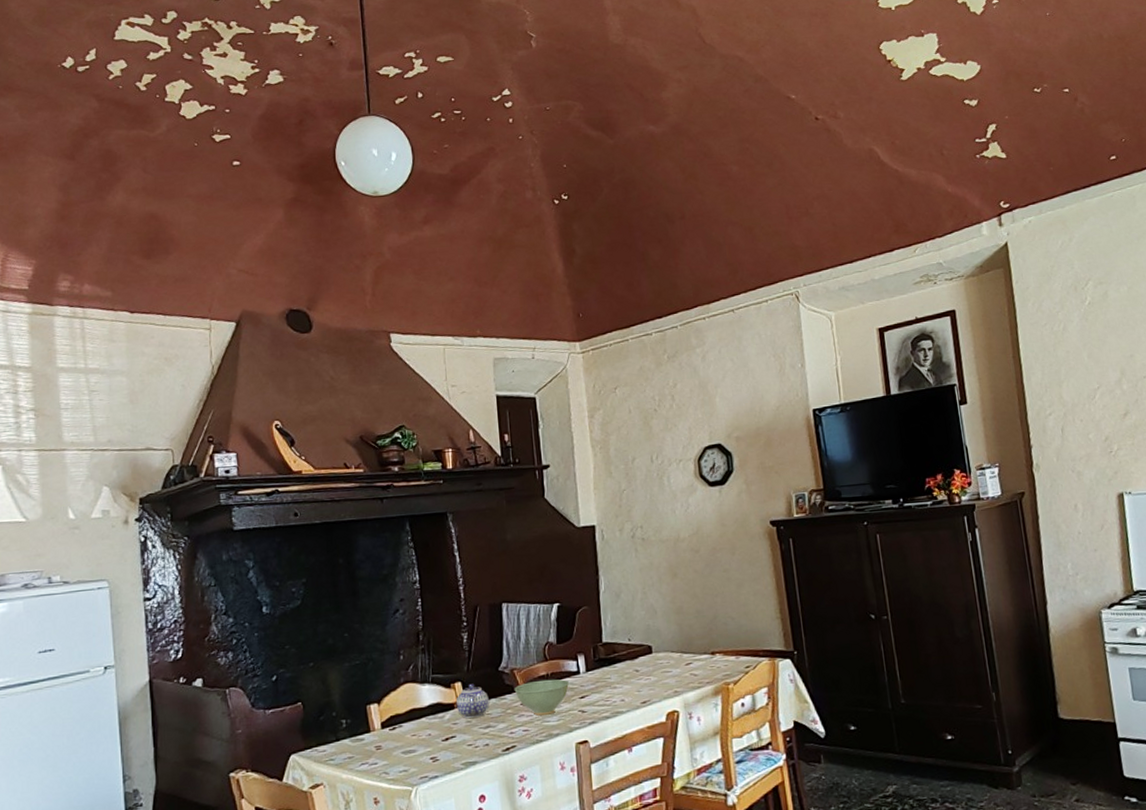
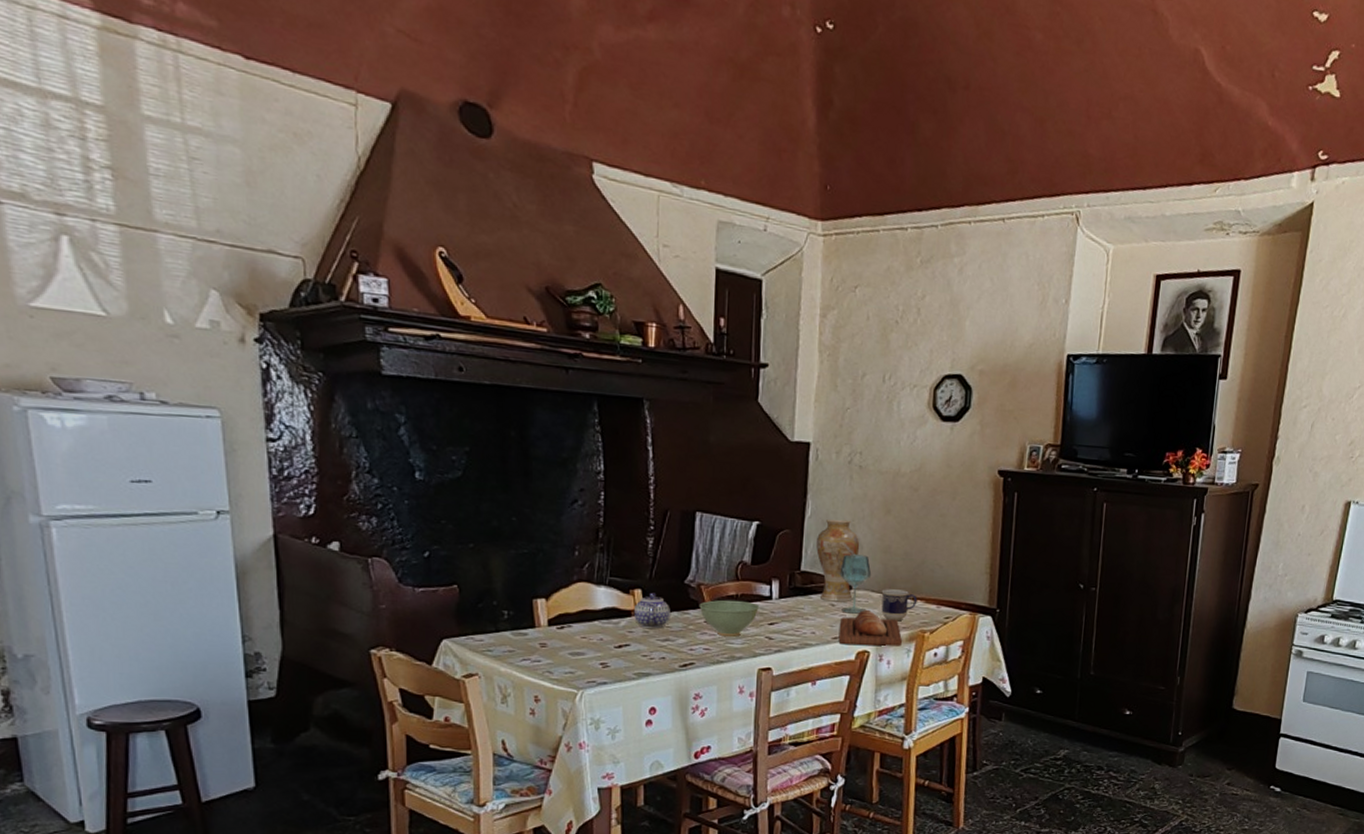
vase: none [613,589,655,668] -> present [816,518,860,602]
wine glass: none [638,619,670,677] -> present [839,554,872,614]
bread loaf: none [645,671,709,708] -> present [838,610,903,647]
cup: none [680,646,716,678] -> present [881,589,918,622]

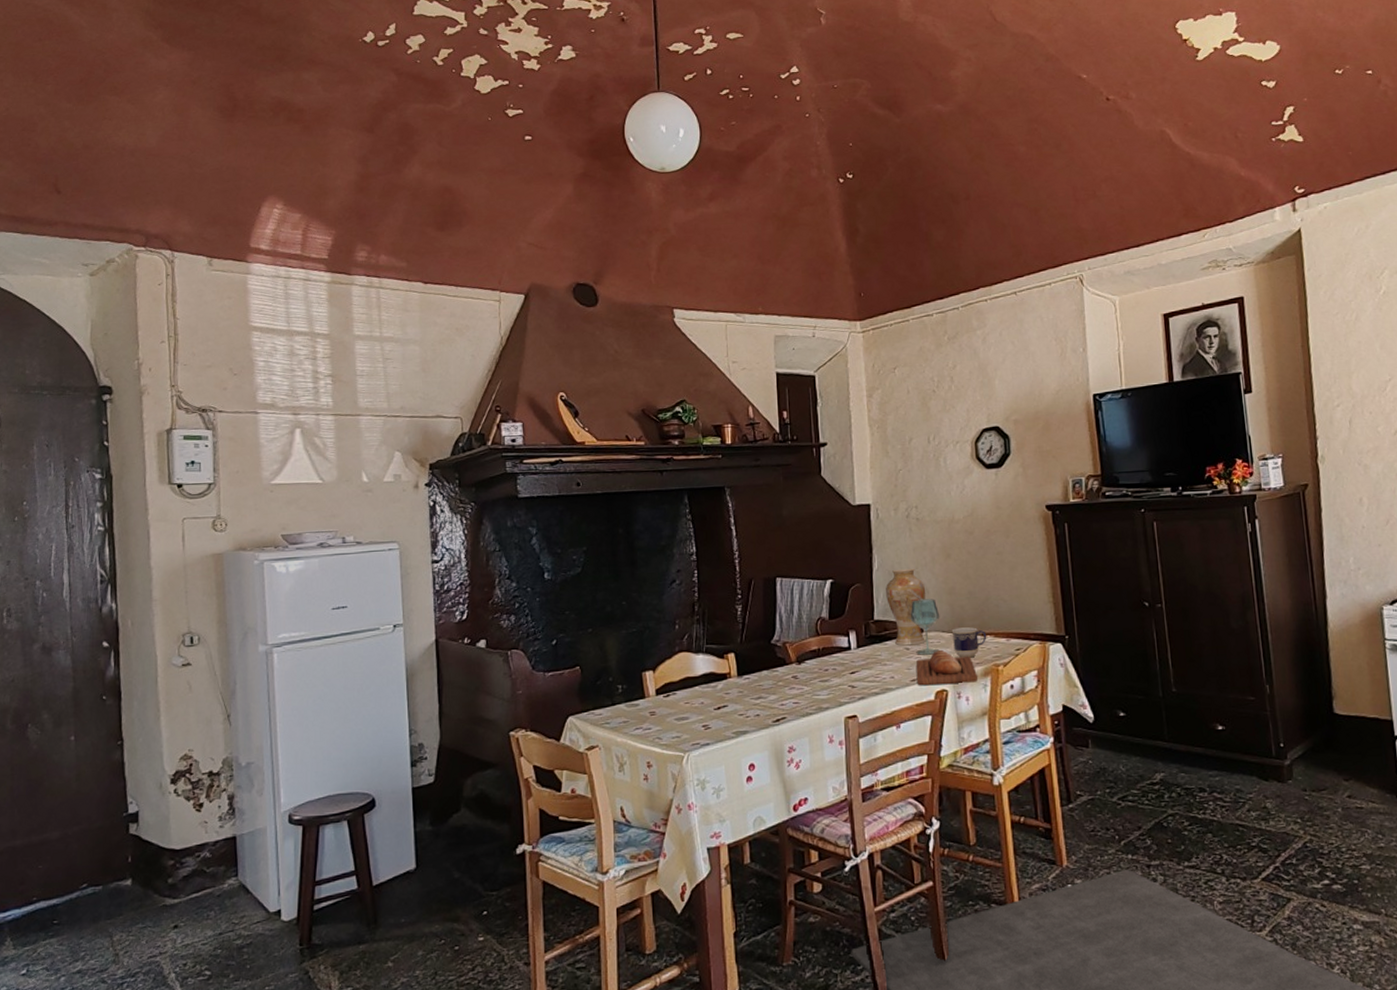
teapot: present [633,592,670,629] -> none [728,655,761,690]
bowl: present [699,600,759,638] -> none [786,654,840,690]

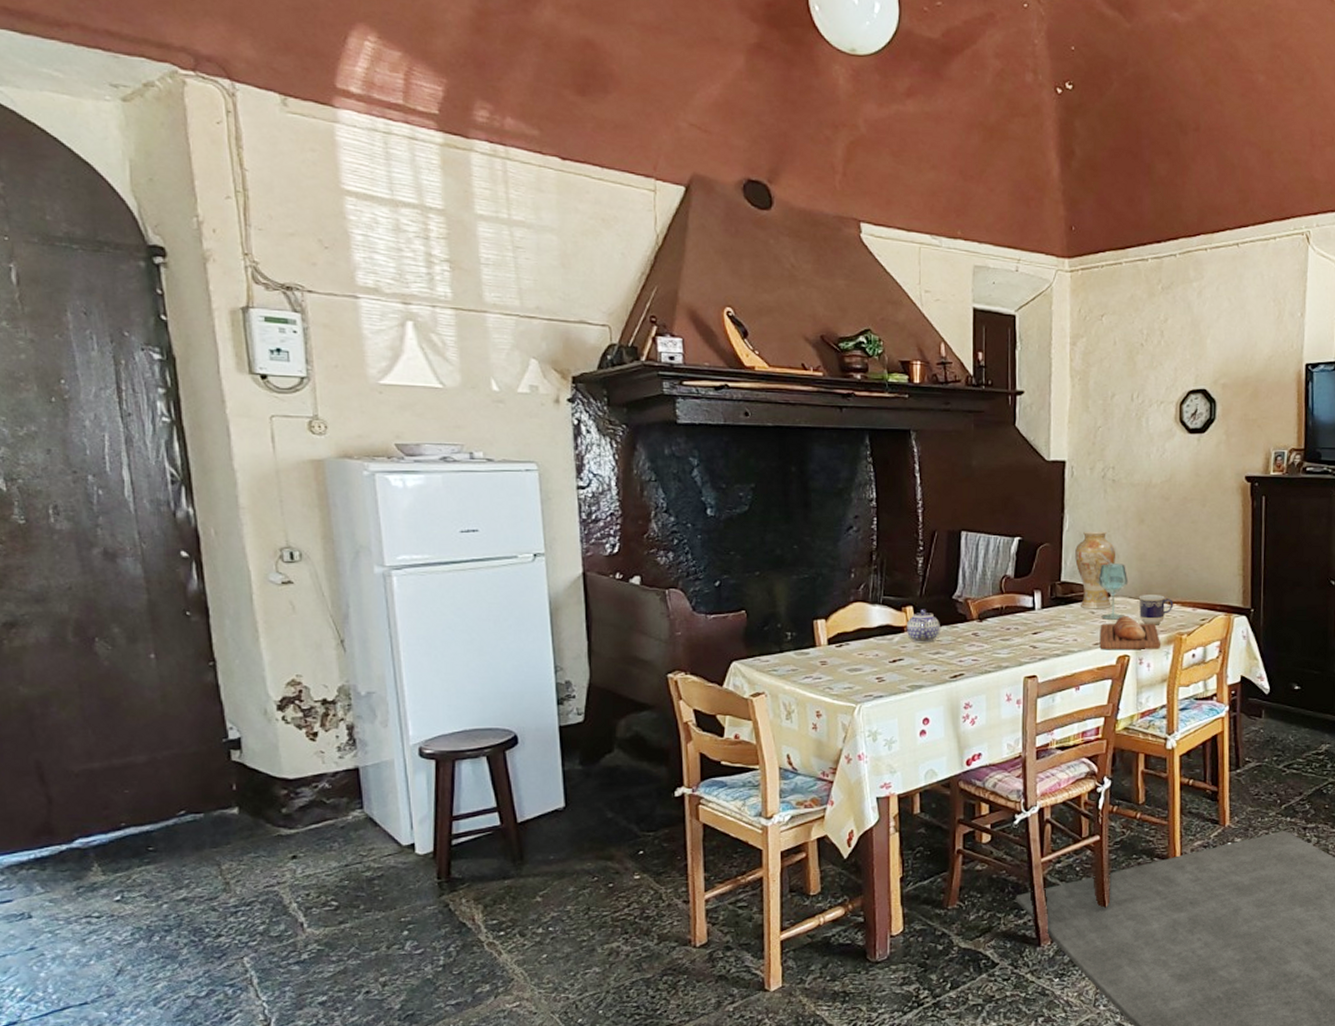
teapot: none [728,655,761,690] -> present [906,609,940,644]

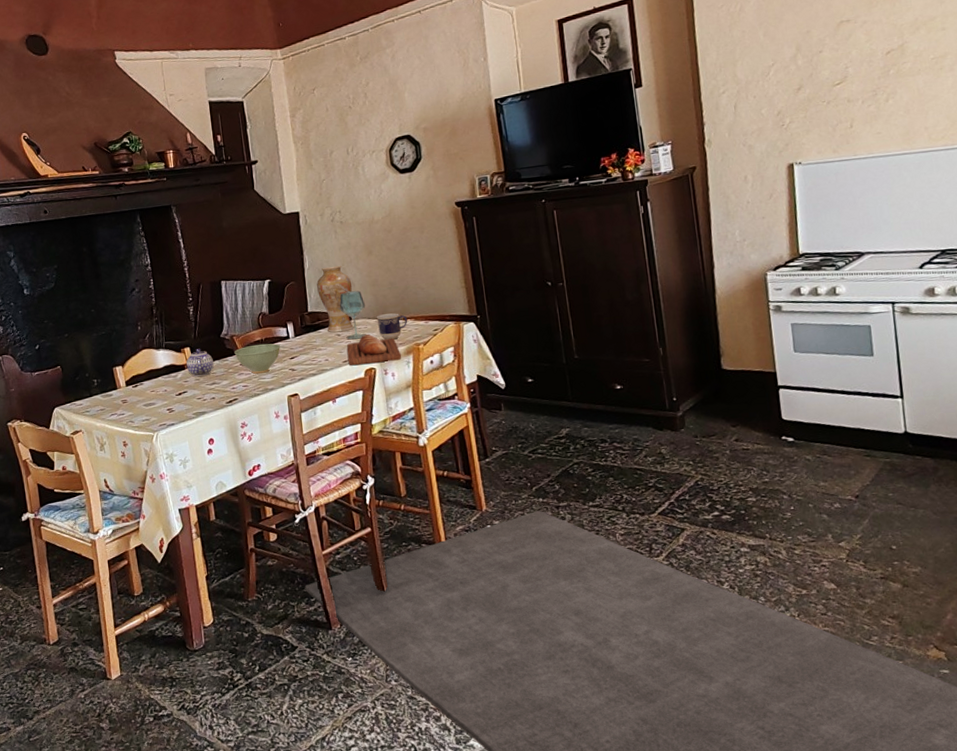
bowl: none [966,612,1023,648] -> present [234,343,281,375]

